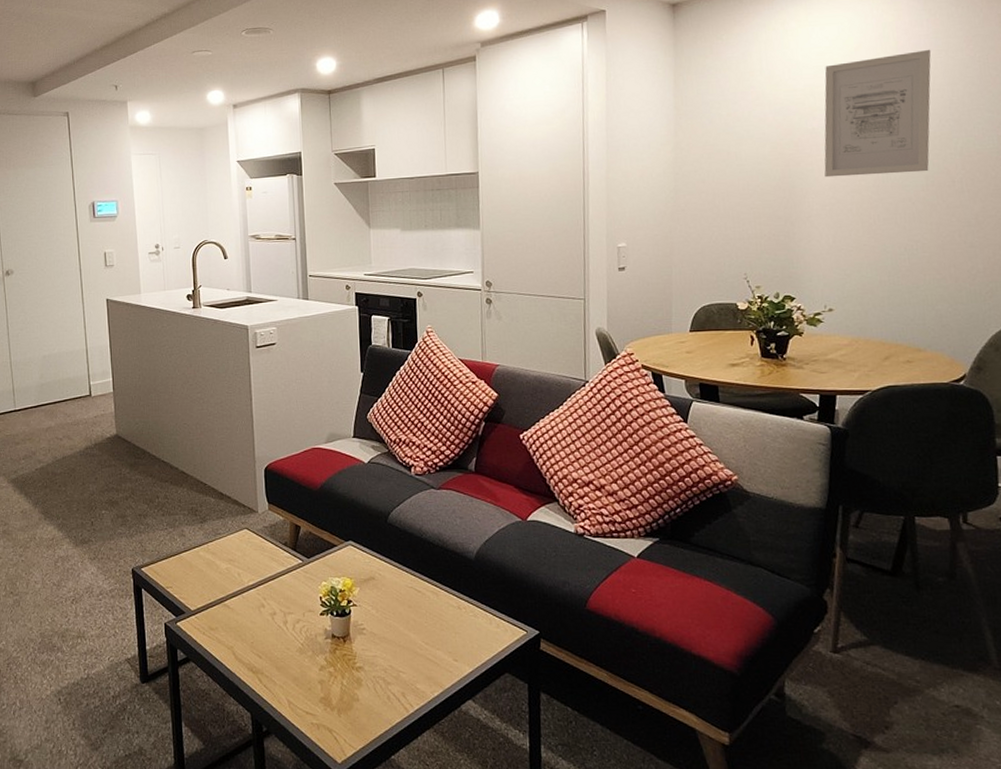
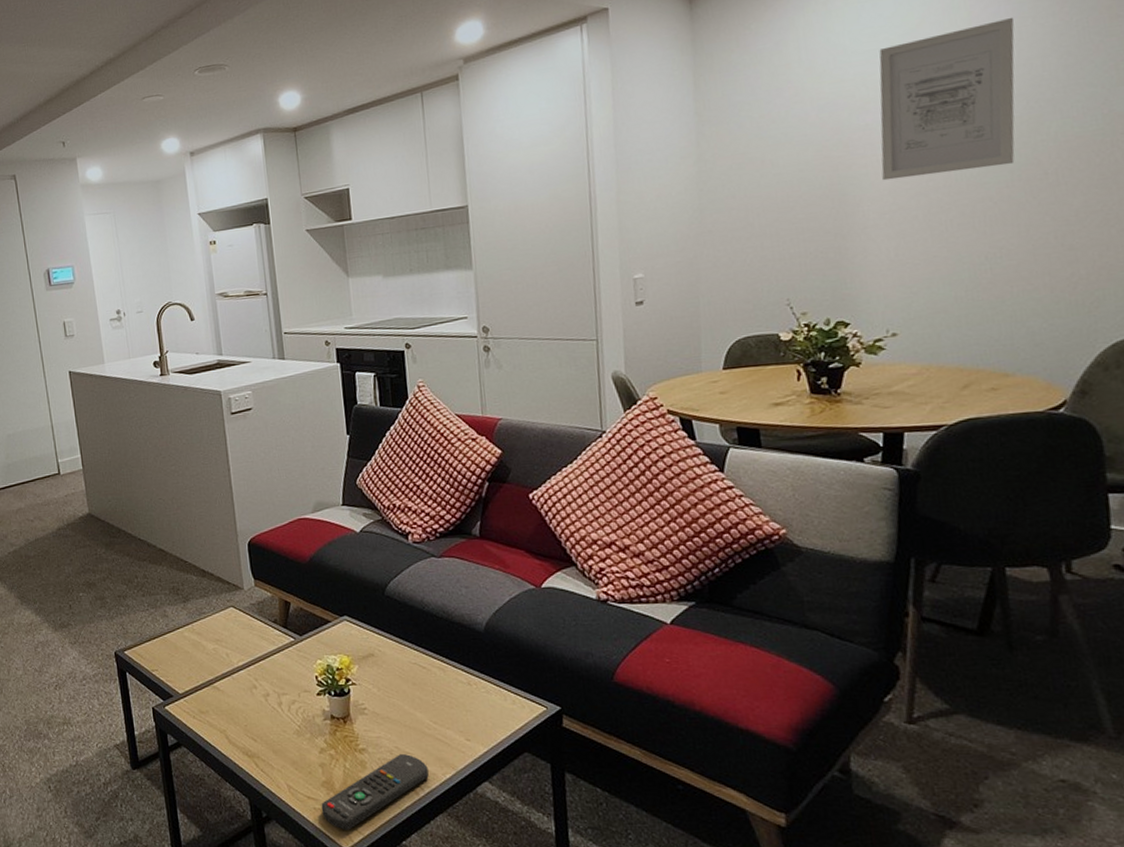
remote control: none [318,673,419,745] -> present [321,754,429,830]

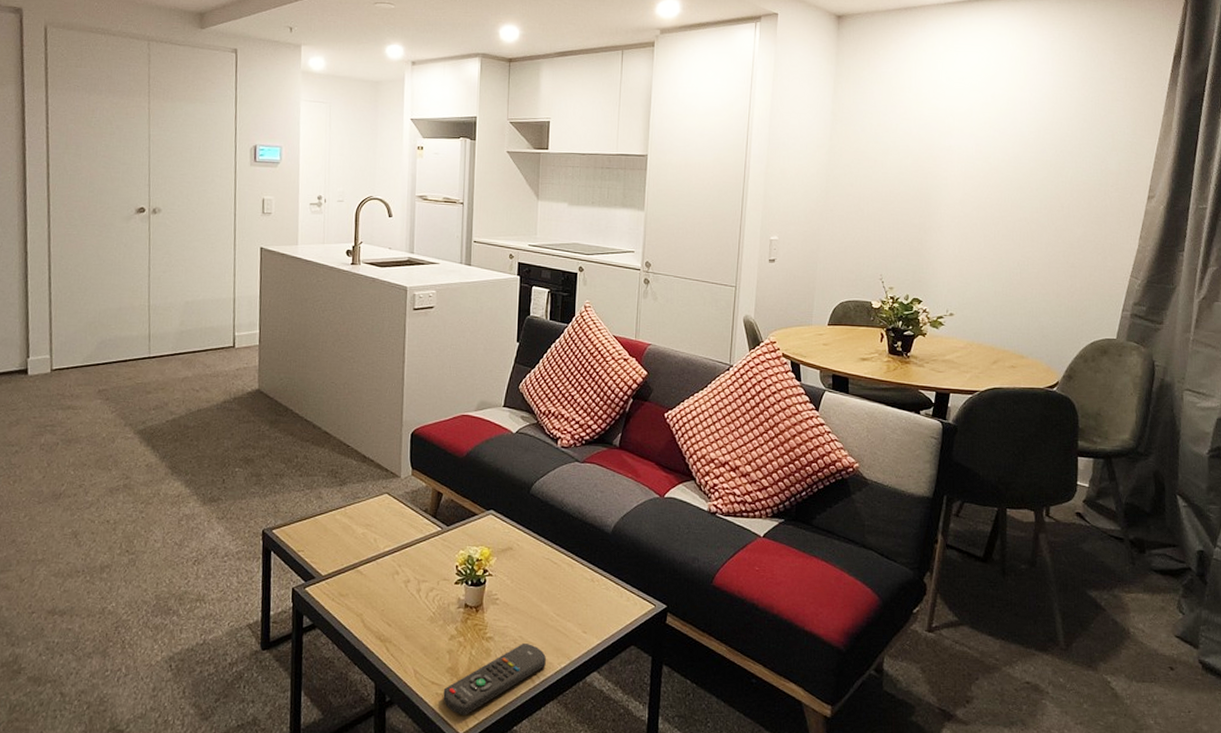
wall art: present [879,17,1015,181] -> none [956,85,1054,196]

